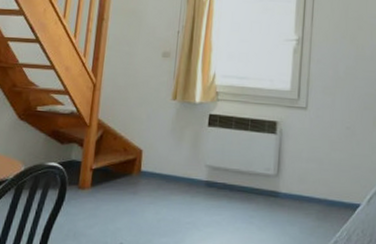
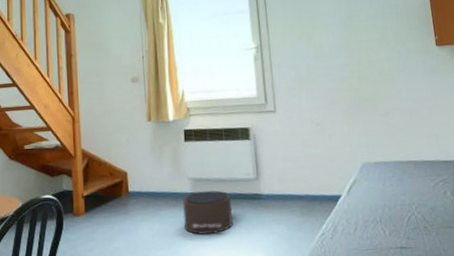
pouf: none [194,181,248,227] -> present [183,190,234,235]

